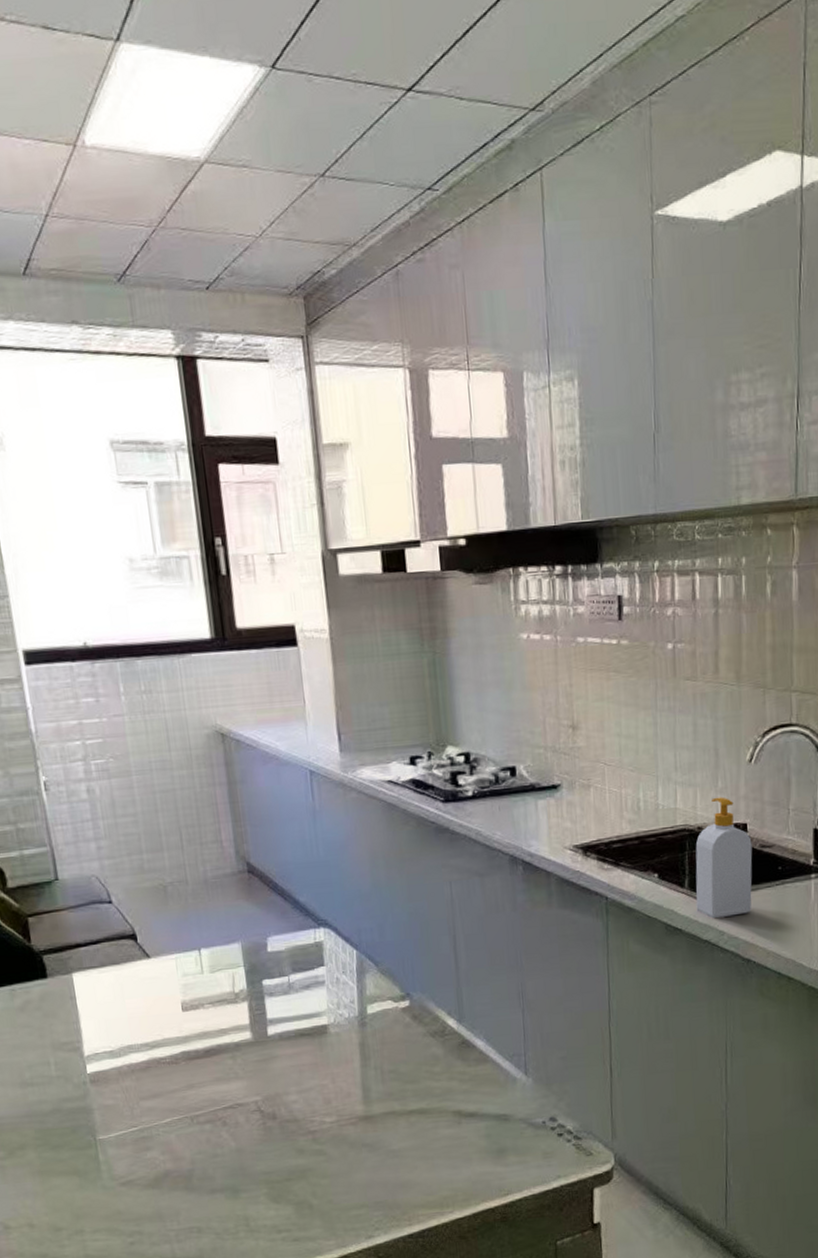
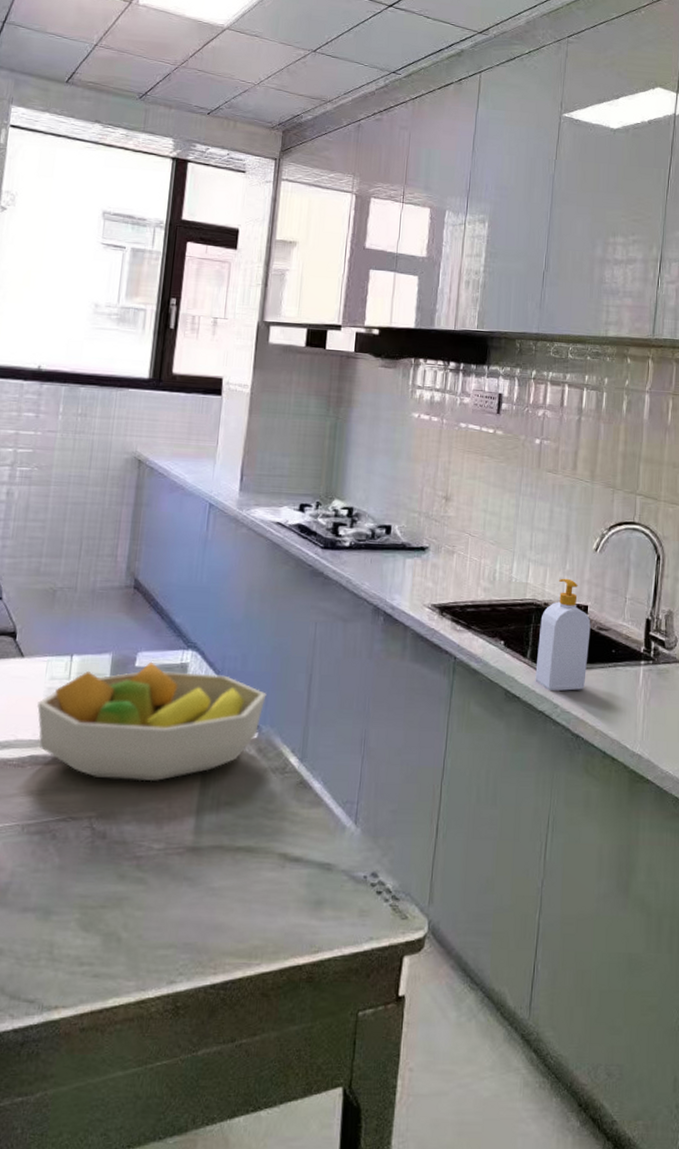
fruit bowl: none [176,944,412,1065] -> present [37,661,267,782]

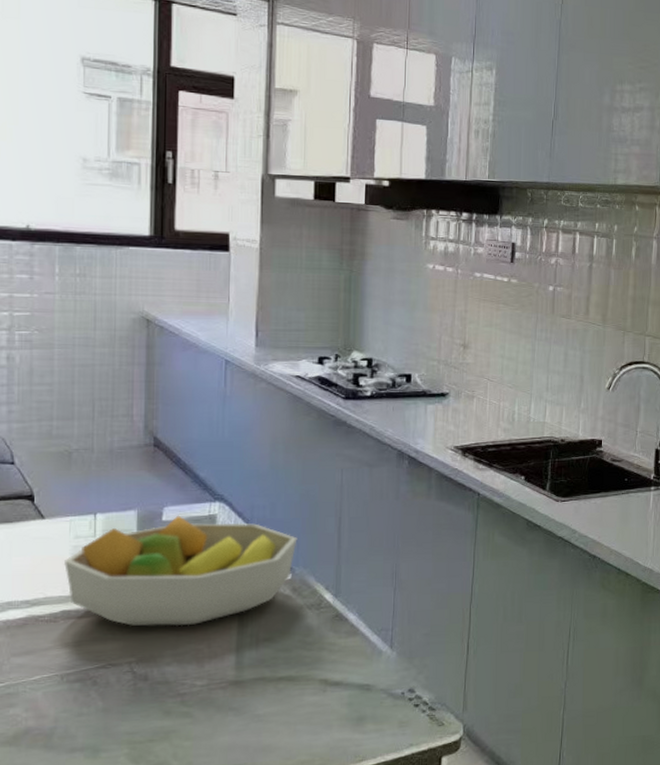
soap bottle: present [535,578,591,691] -> none [554,416,605,519]

